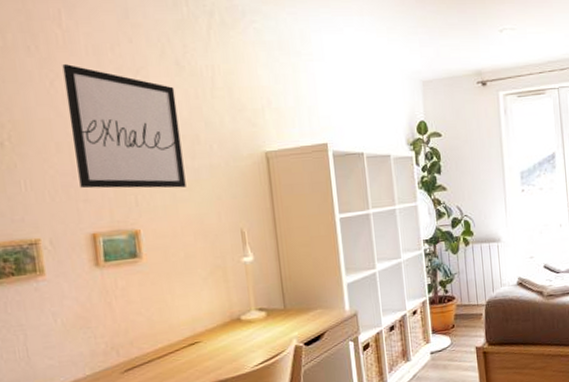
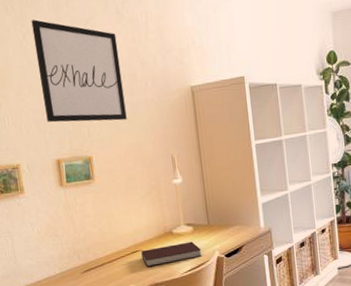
notebook: none [201,329,277,362] -> present [141,241,202,268]

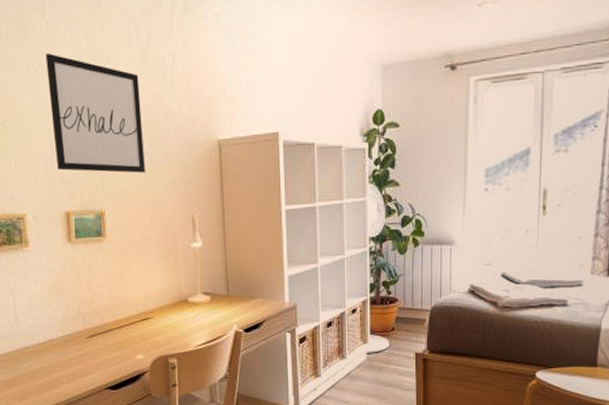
notebook: present [141,241,202,268] -> none [152,312,219,337]

